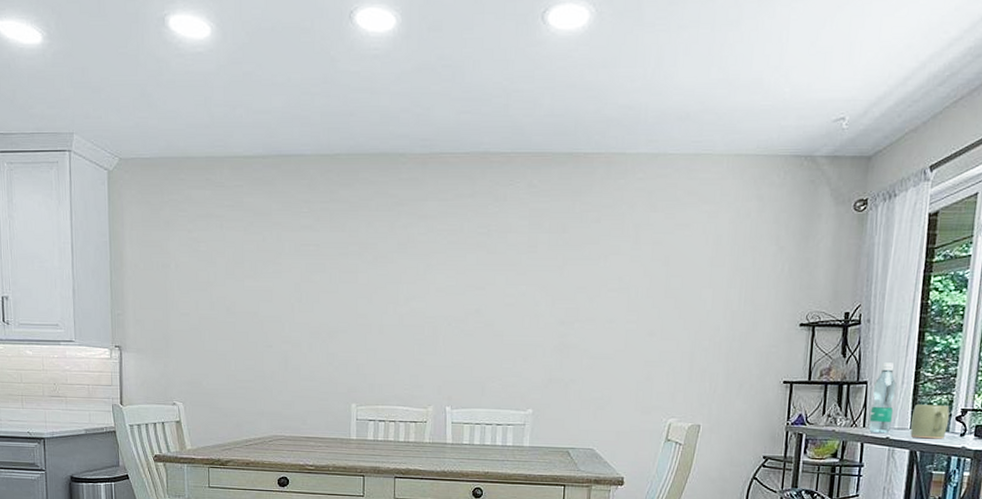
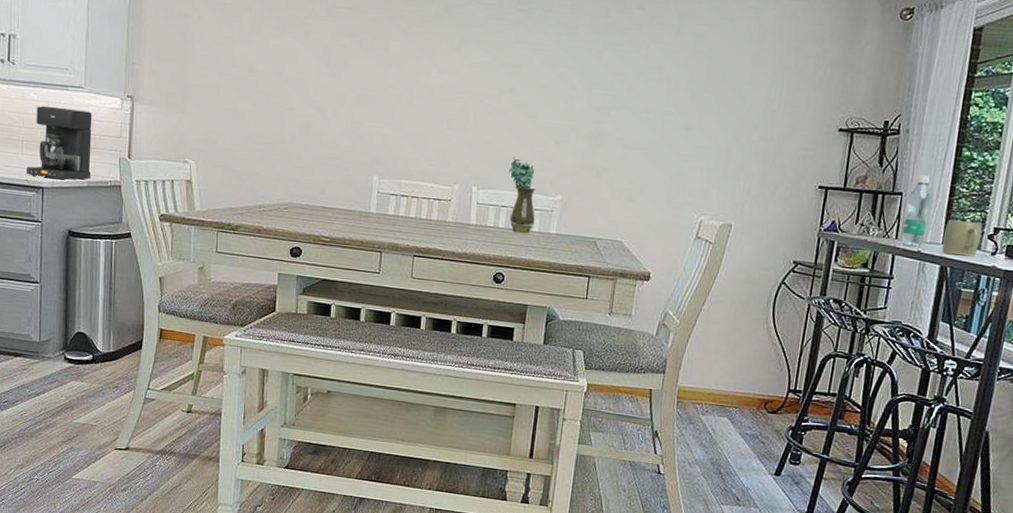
coffee maker: none [28,361,87,430] -> present [27,105,93,180]
vase: none [480,375,508,449] -> present [509,157,536,234]

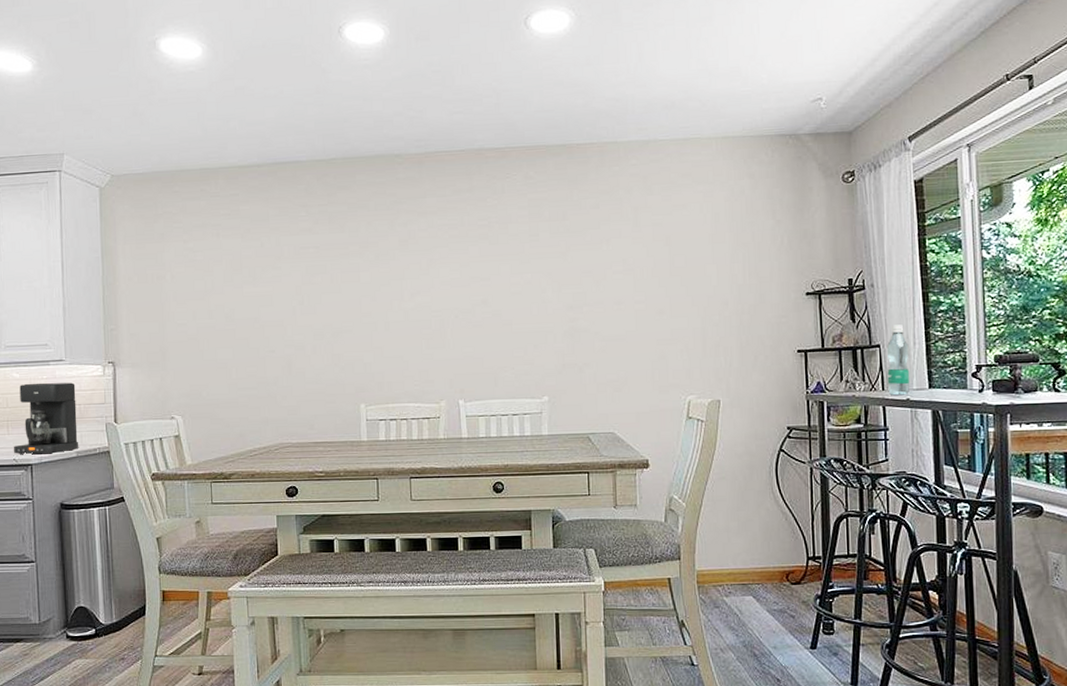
vase: present [509,157,536,234] -> none [493,366,526,440]
mug: present [942,220,983,257] -> none [928,363,966,398]

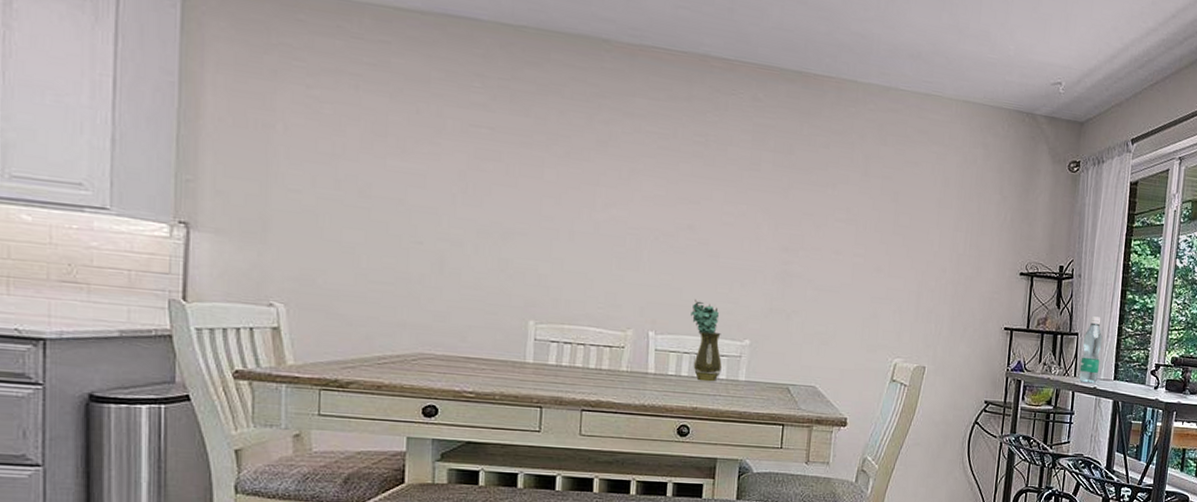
coffee maker: present [14,382,78,454] -> none [16,230,124,329]
vase: none [493,366,526,440] -> present [691,299,722,382]

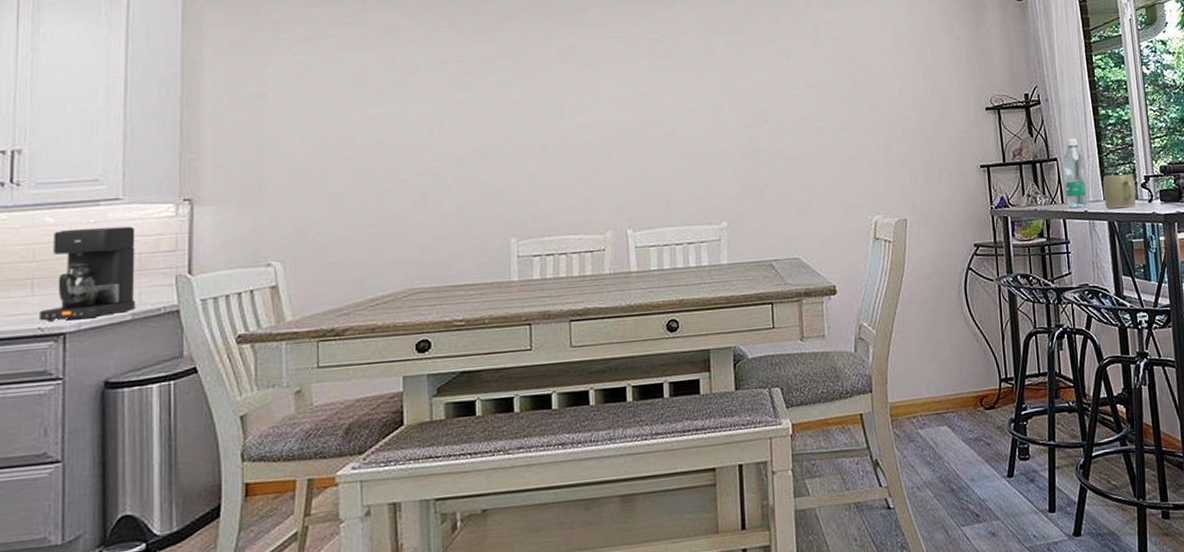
coffee maker: none [16,230,124,329] -> present [40,226,136,321]
vase: present [691,299,722,382] -> none [666,190,703,272]
mug: none [1113,357,1146,391] -> present [1102,174,1137,209]

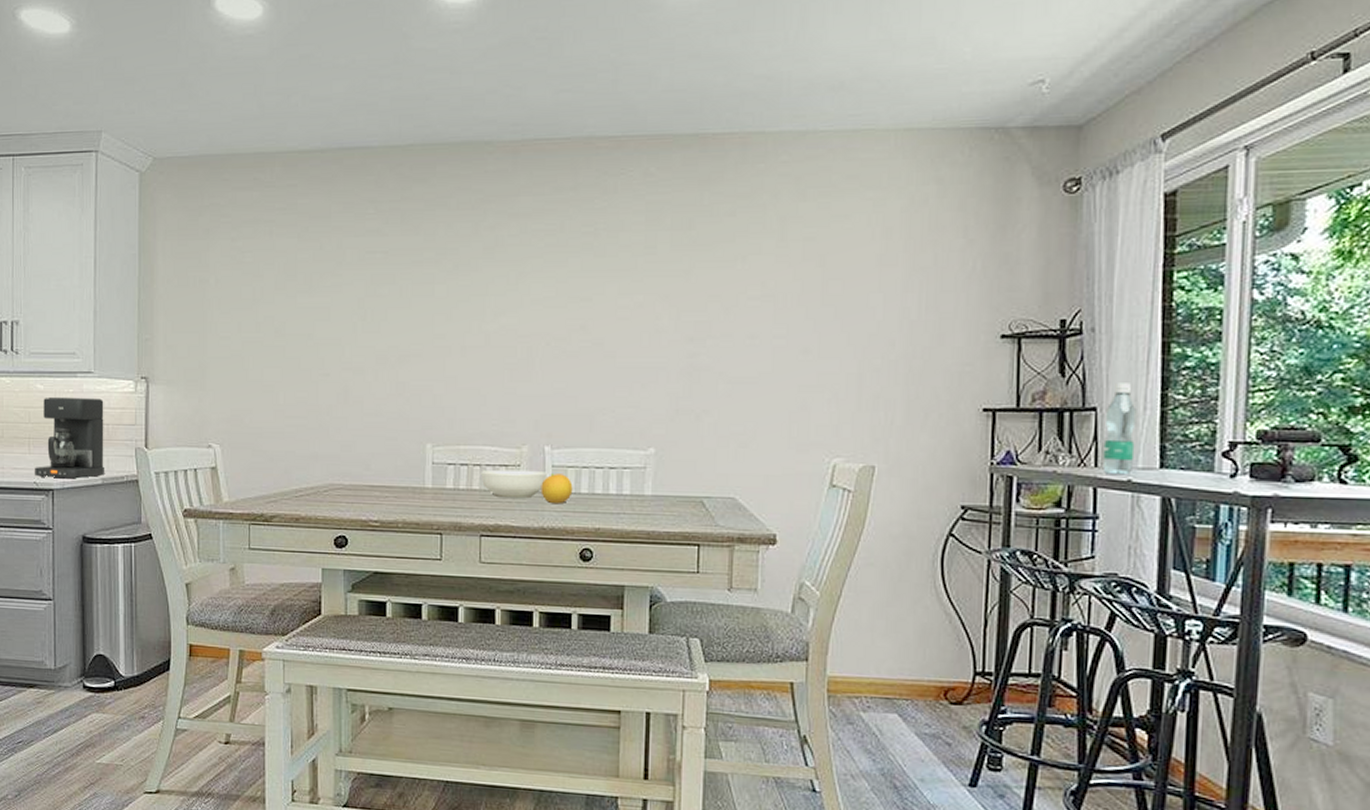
bowl: none [567,253,632,283] -> present [481,469,549,499]
fruit: none [626,253,656,283] -> present [541,474,573,504]
mug: present [1102,174,1137,209] -> none [1159,437,1214,482]

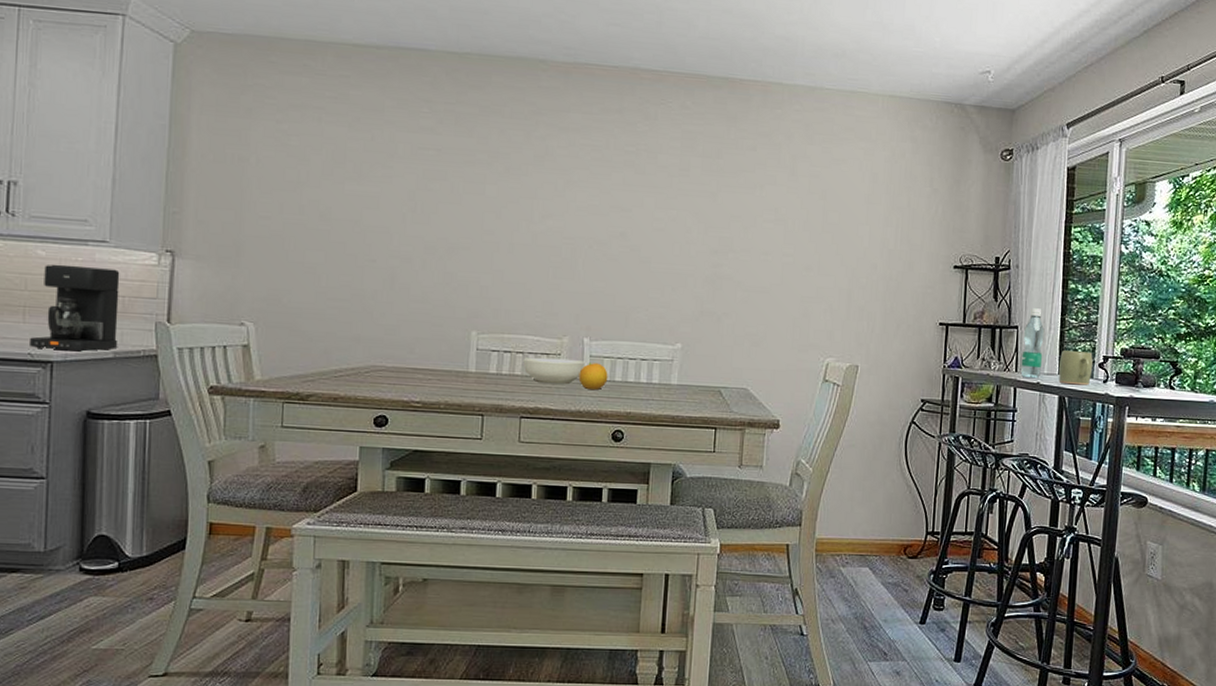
mug: none [1159,437,1214,482] -> present [1058,350,1093,386]

